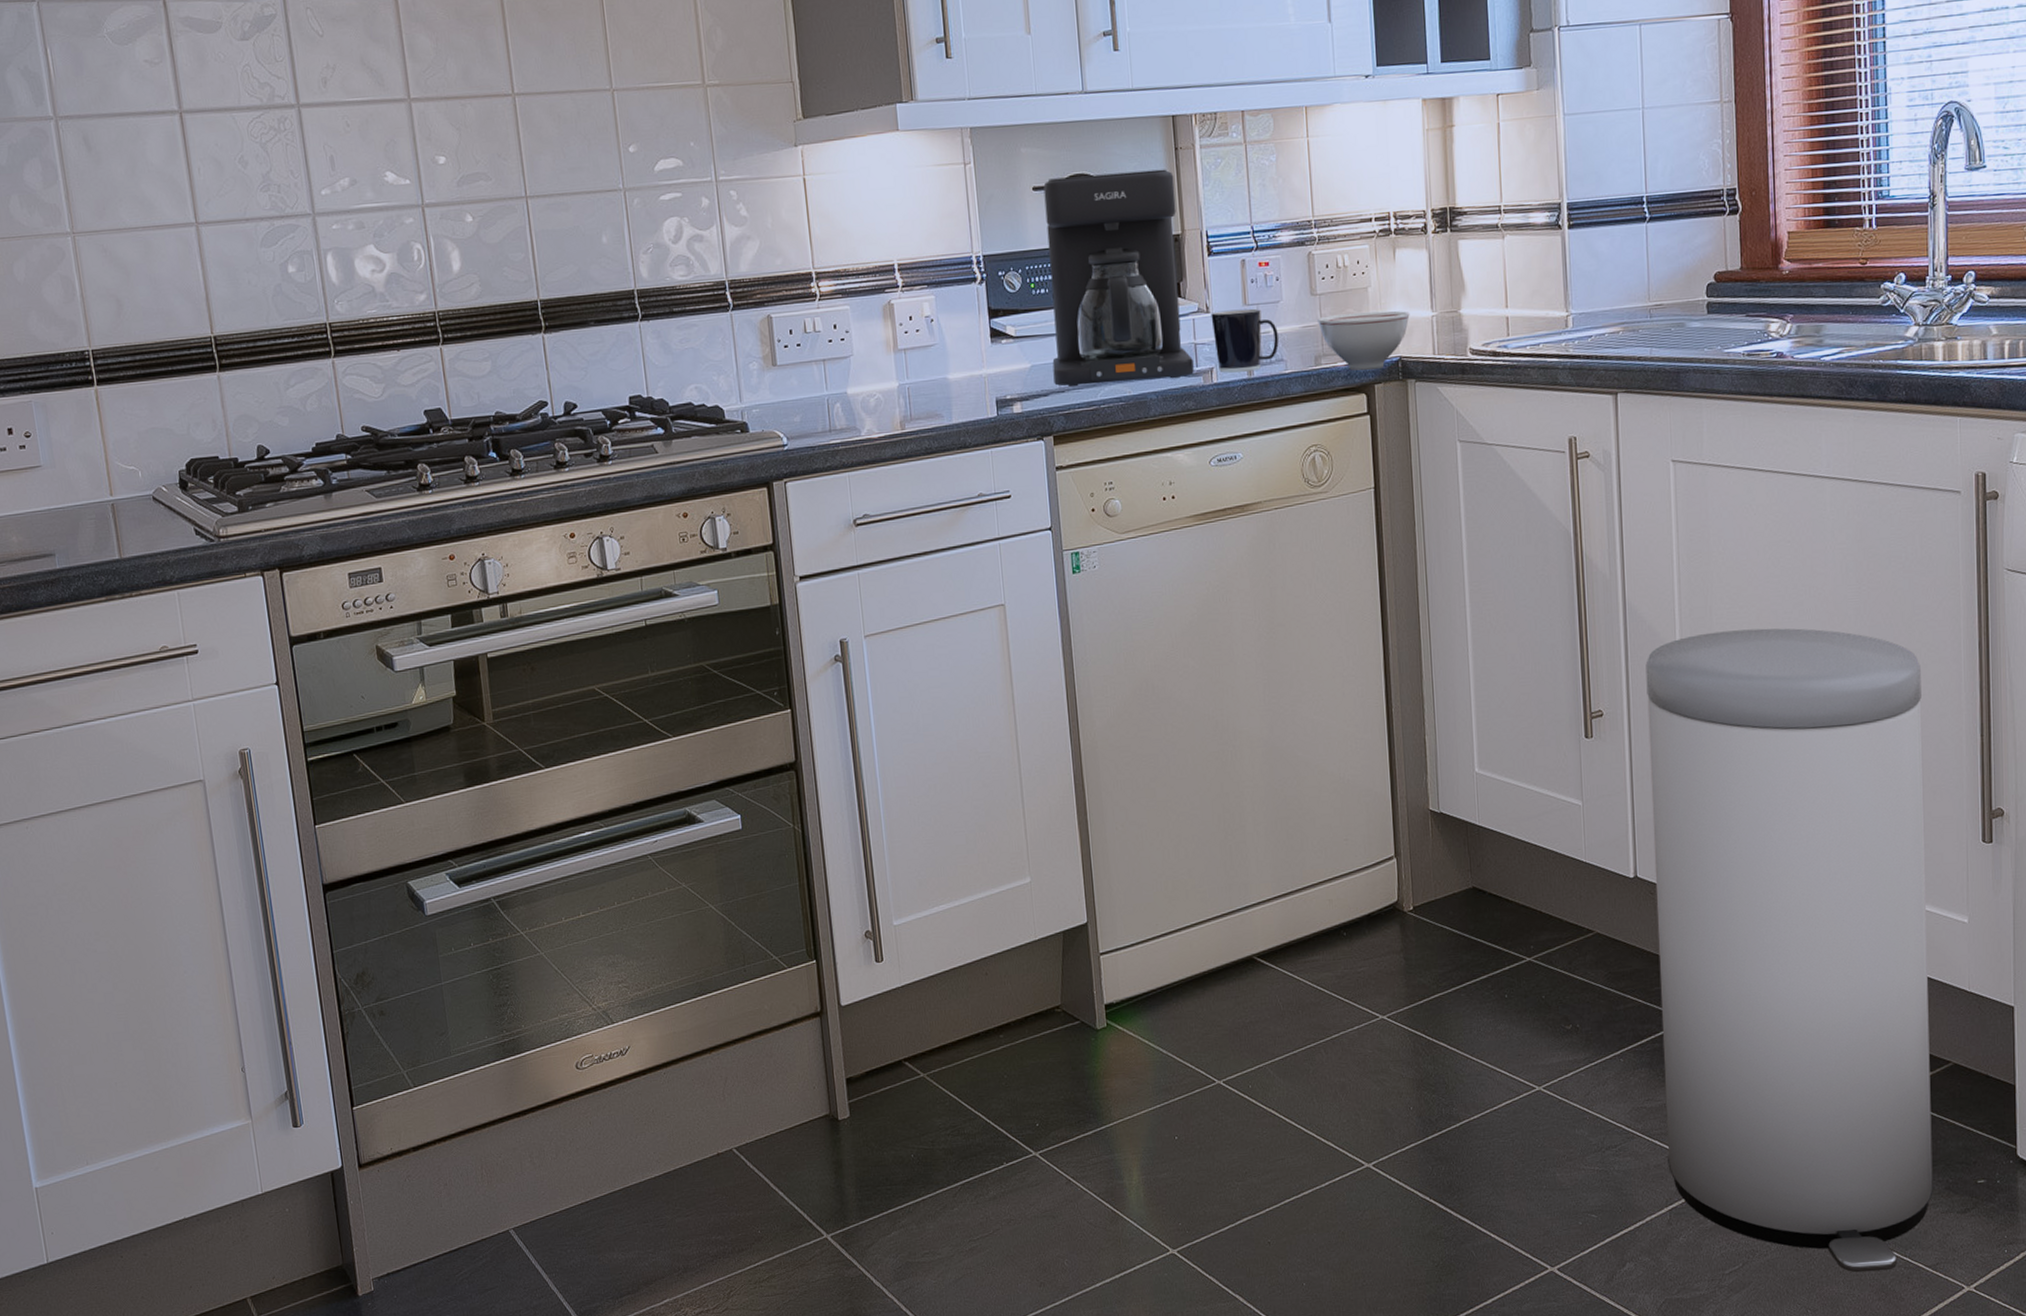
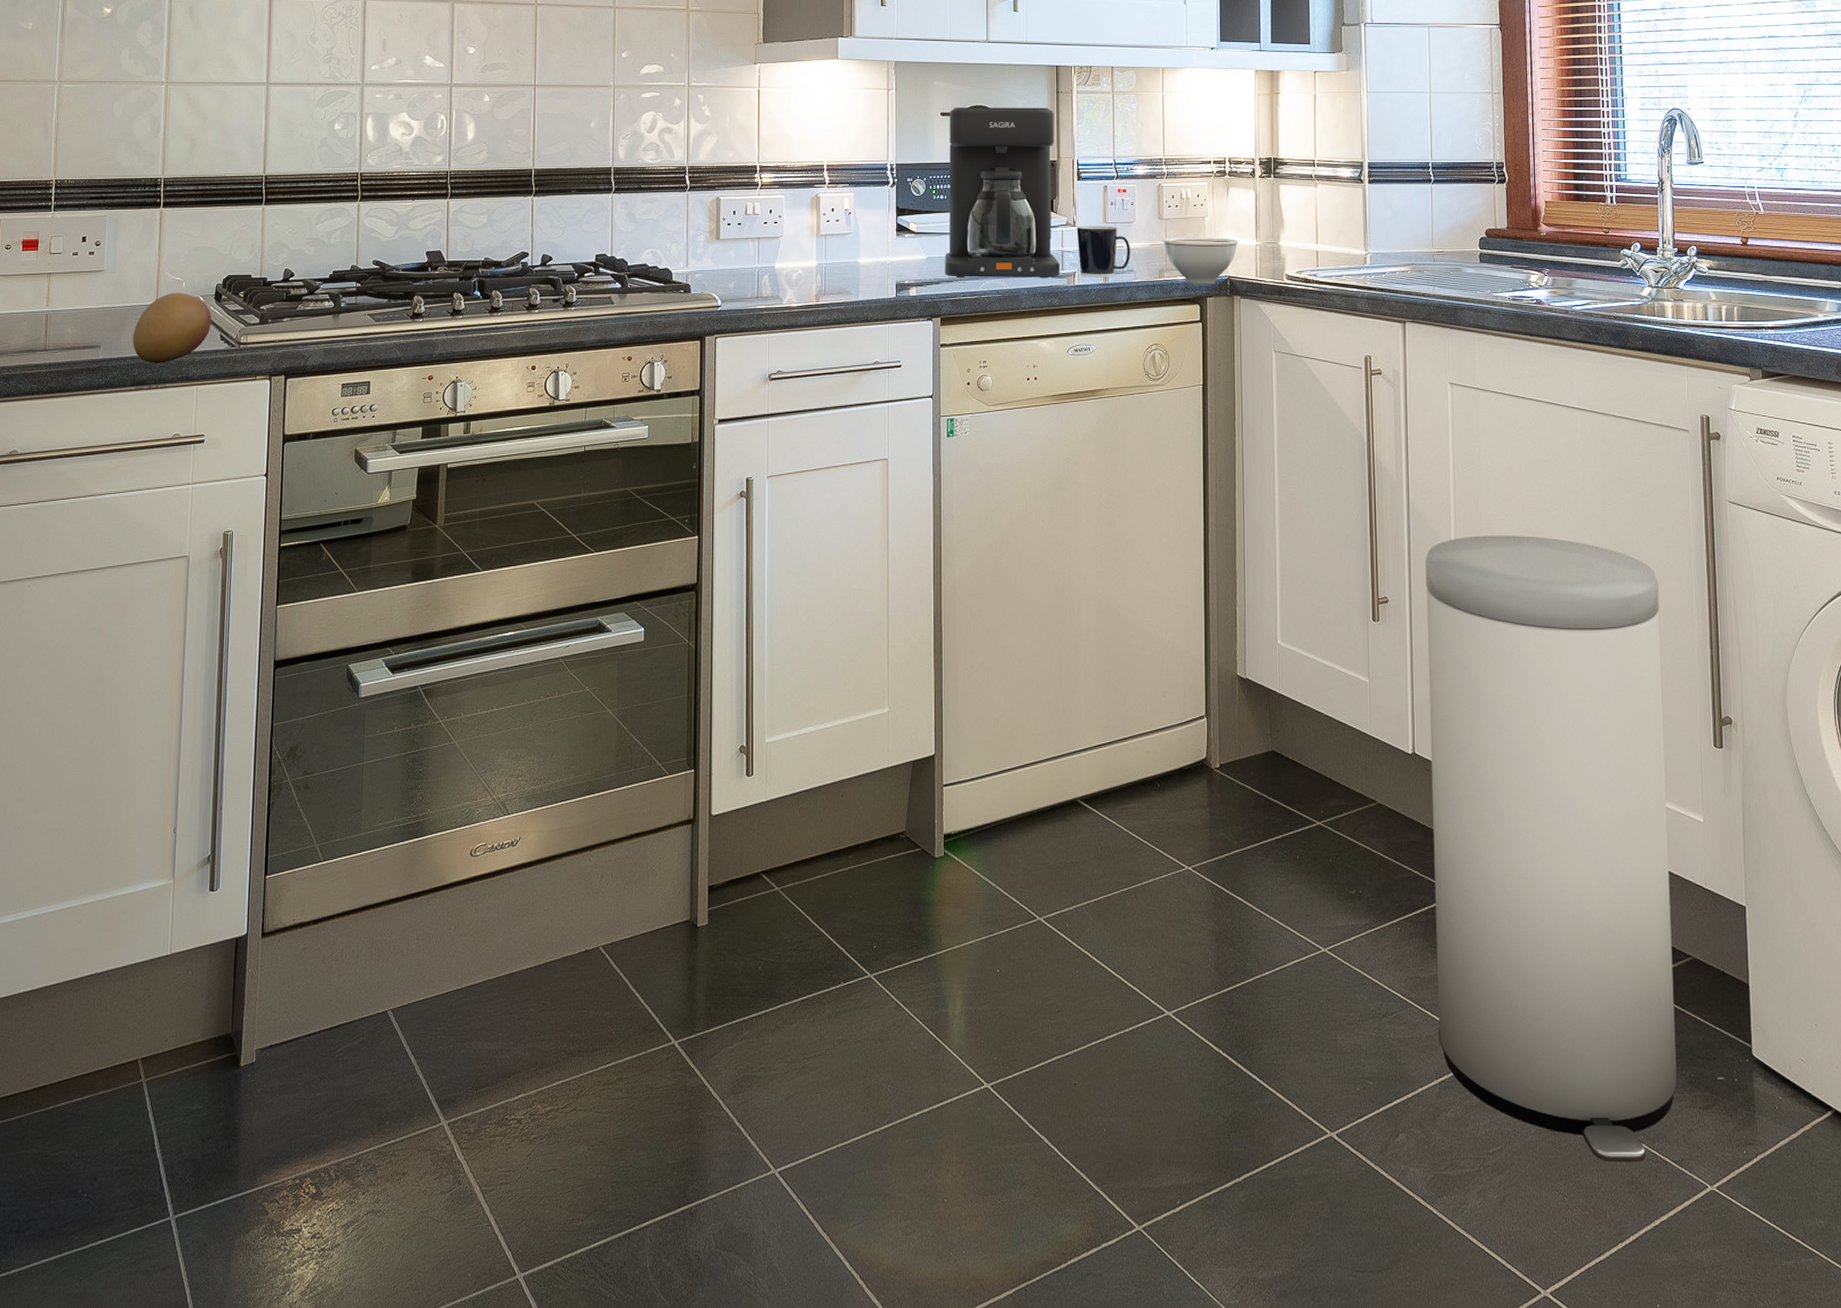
fruit: none [90,483,182,569] -> present [132,292,211,364]

